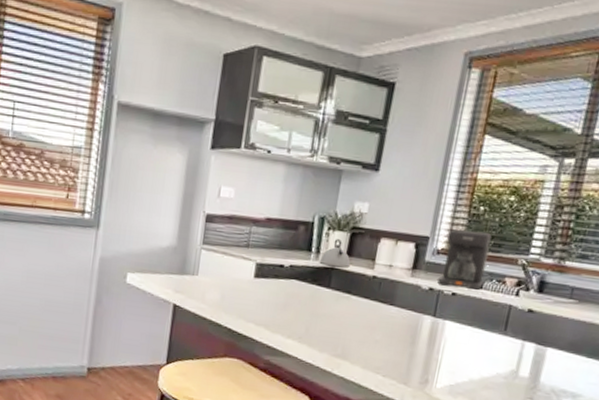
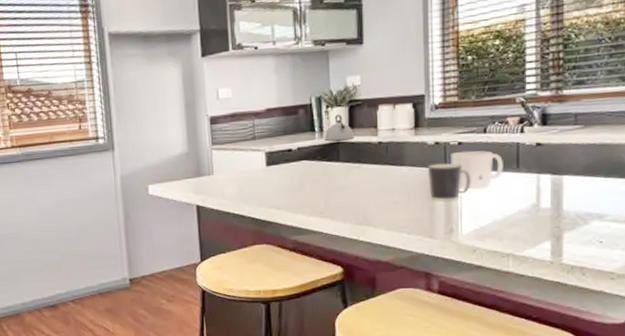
mug: none [412,309,458,353] -> present [427,163,471,202]
coffee maker: present [437,230,492,290] -> none [442,79,487,137]
mug: none [440,302,493,346] -> present [451,150,503,190]

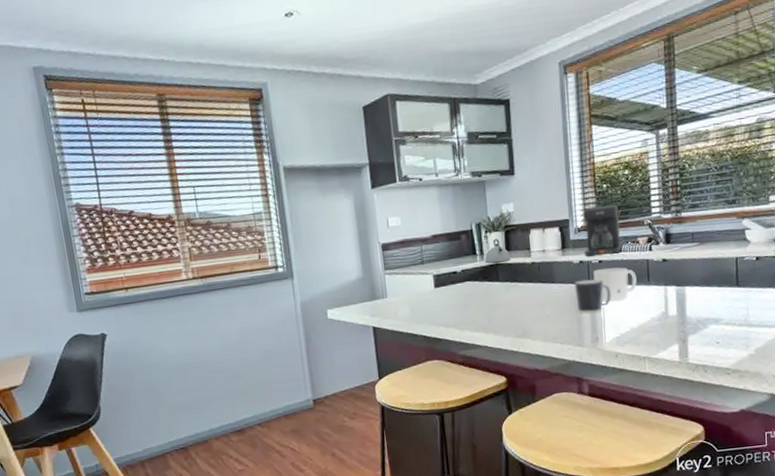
coffee maker: none [442,79,487,137] -> present [583,204,622,257]

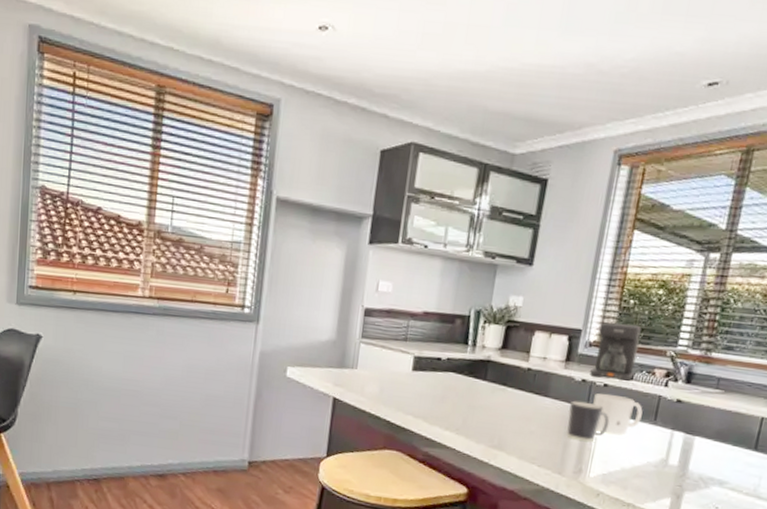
kettle: present [485,239,511,263] -> none [475,332,506,361]

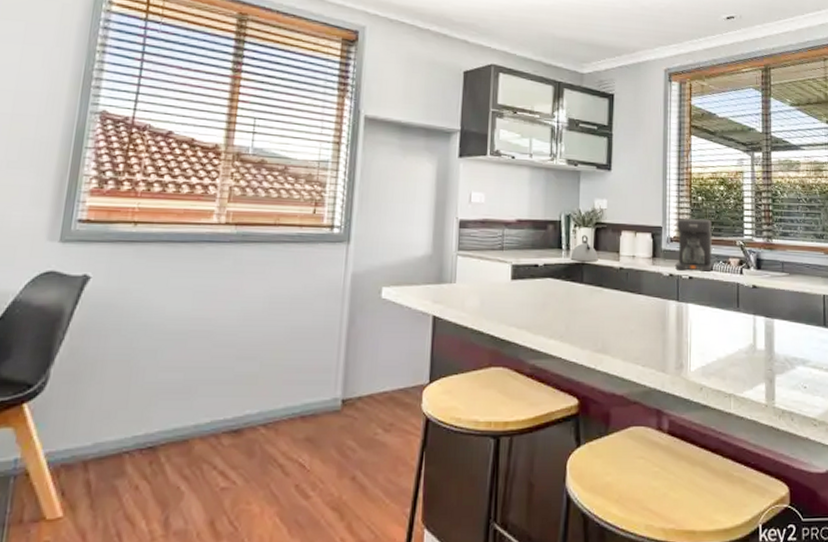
kettle: none [475,332,506,361] -> present [570,235,598,262]
mug: present [566,400,610,443] -> none [661,295,699,336]
mug: present [593,393,643,436] -> none [682,285,726,326]

